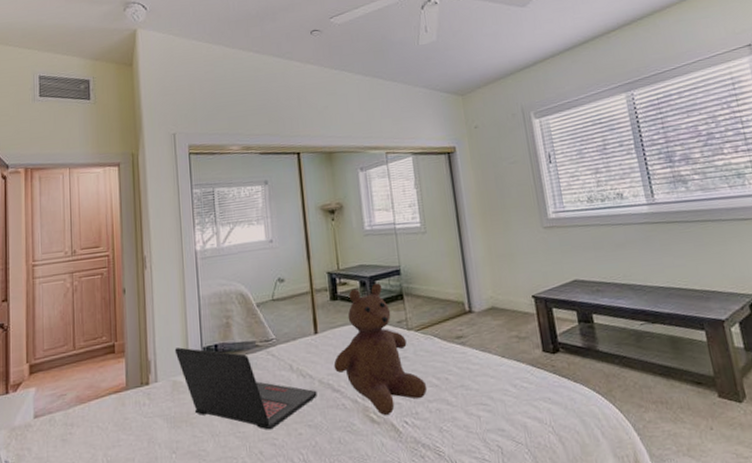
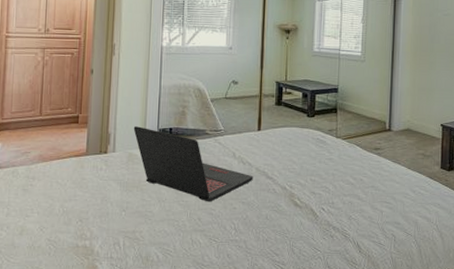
teddy bear: present [333,283,427,416] -> none [270,97,345,202]

